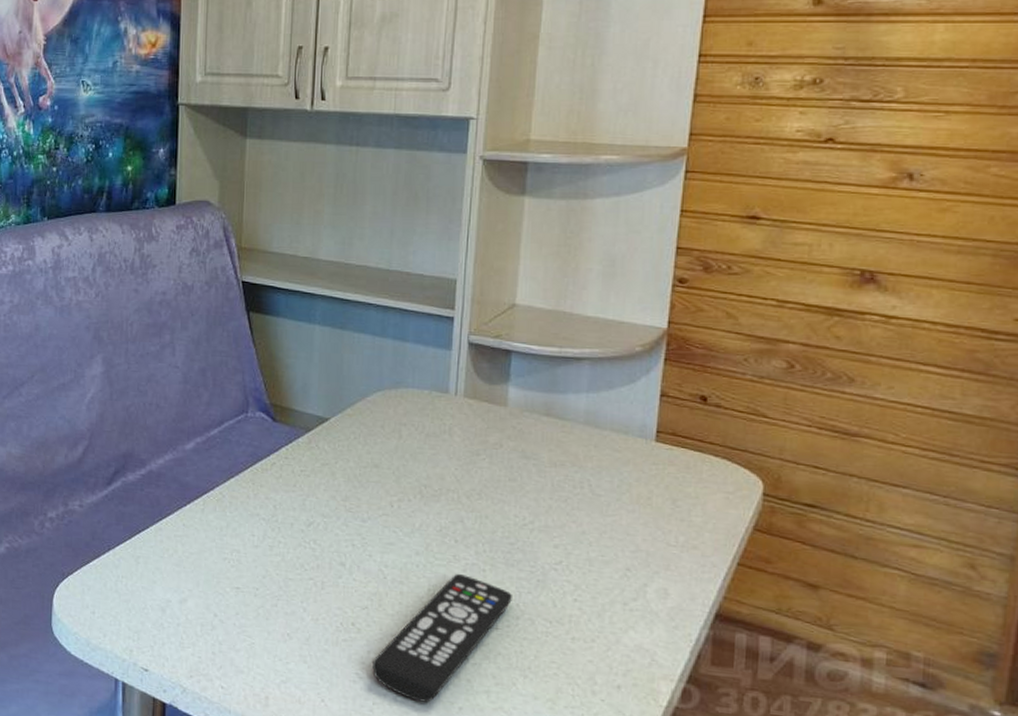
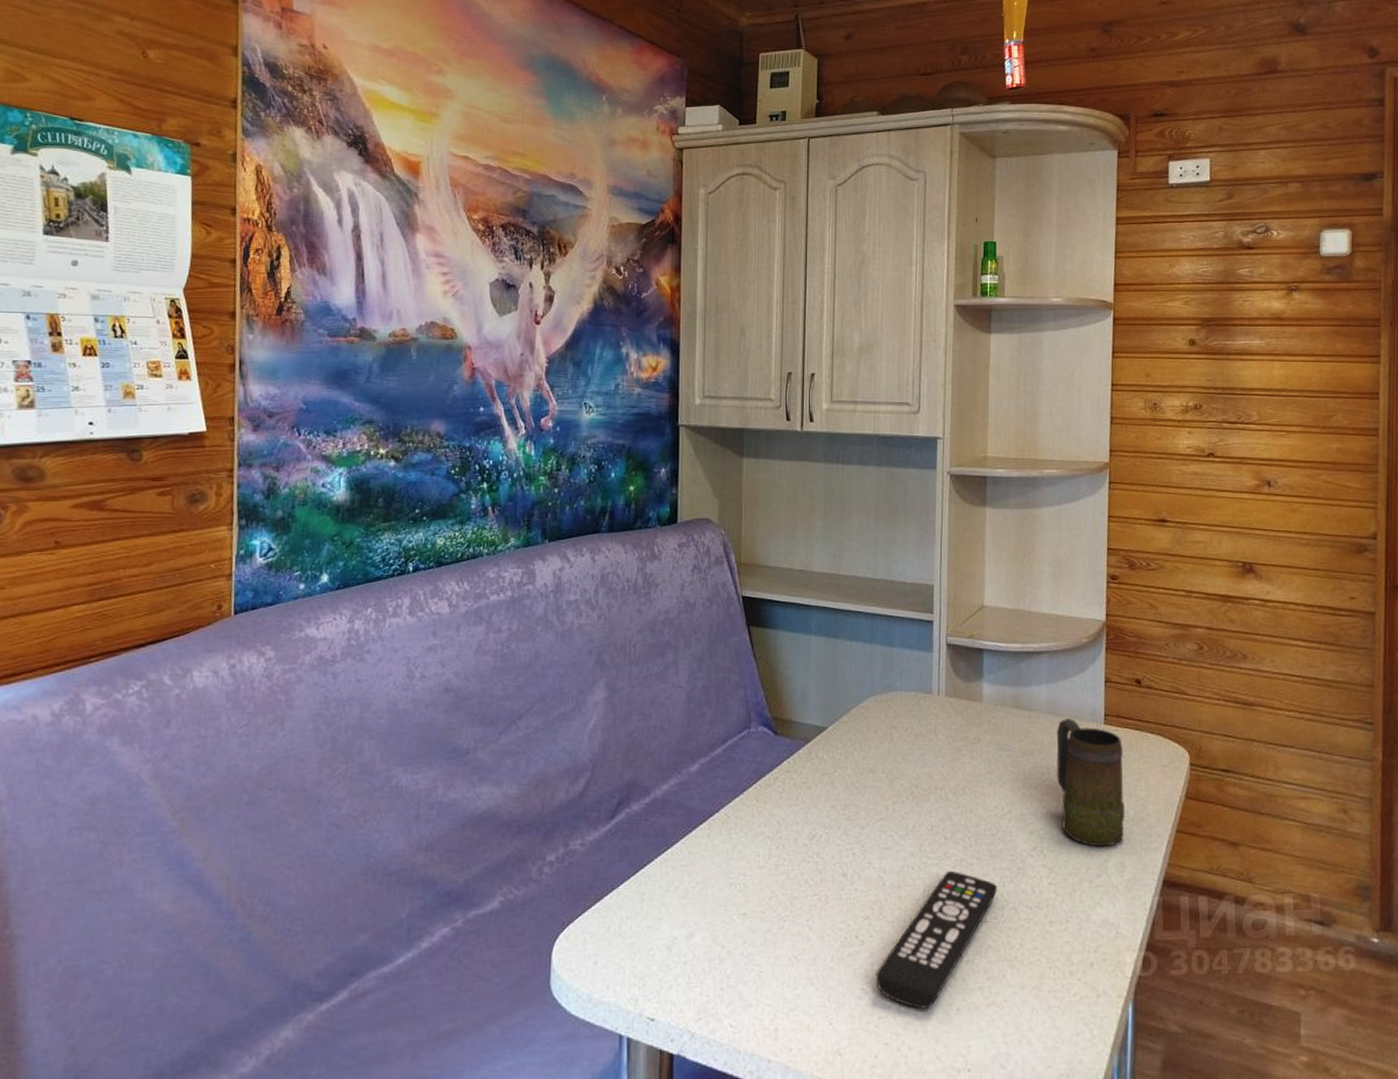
mug: none [592,432,677,571] -> present [1056,719,1126,847]

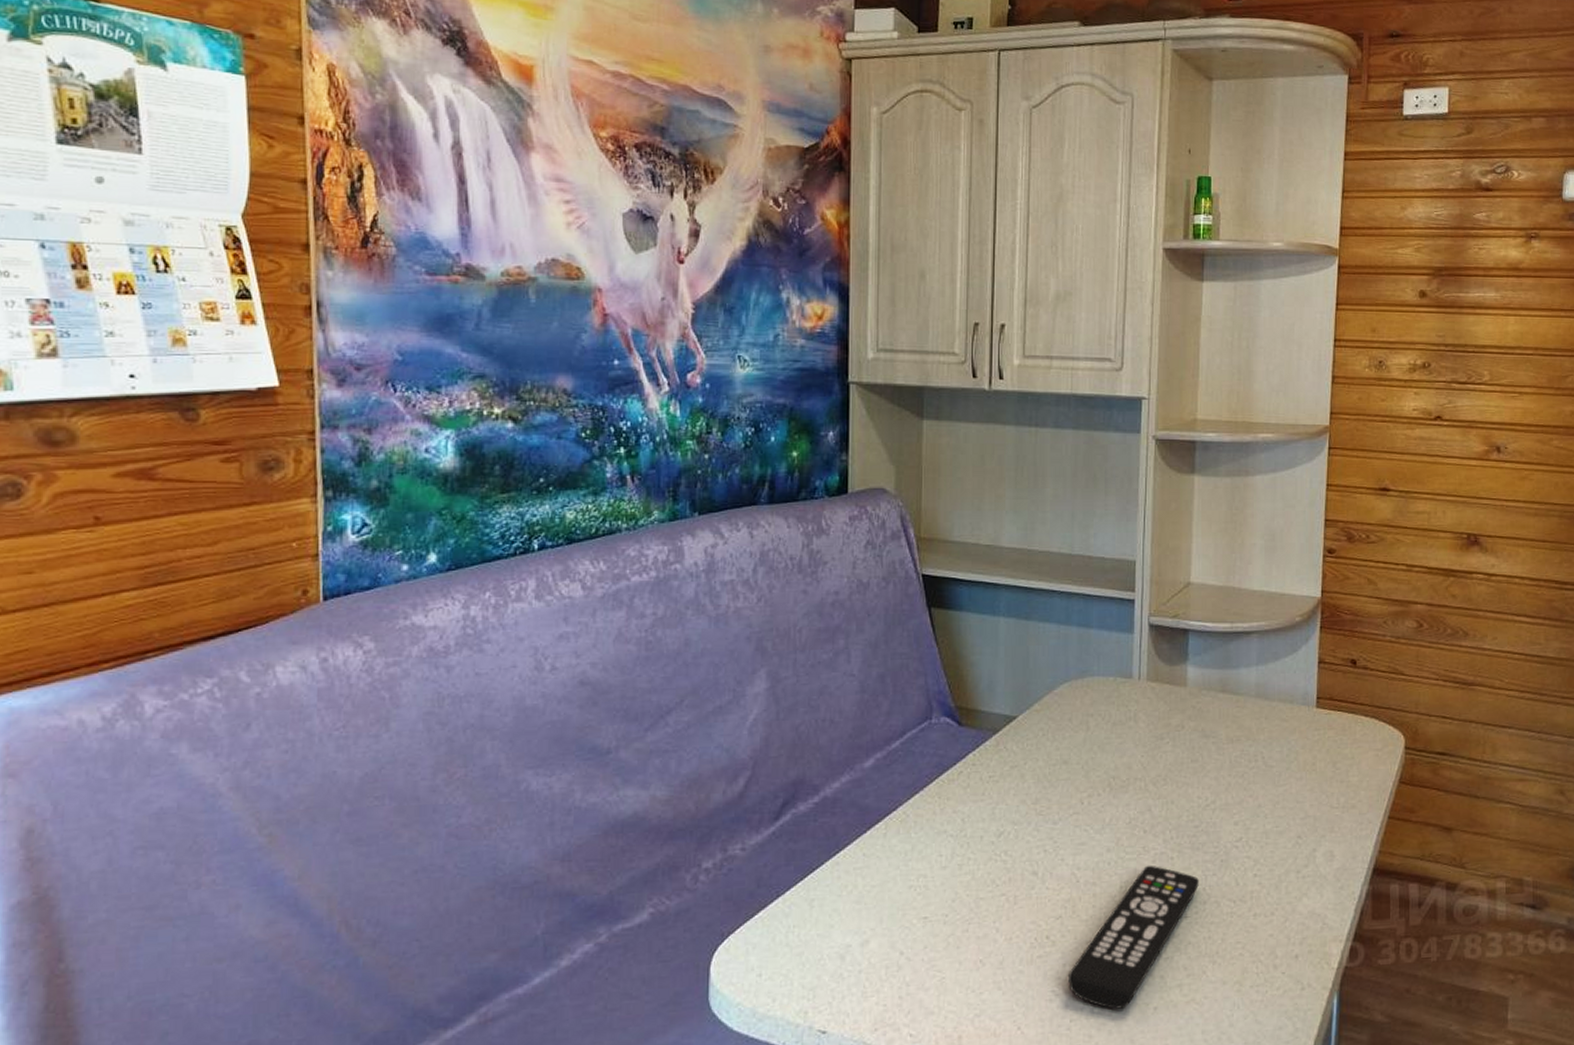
mug: present [1056,719,1126,847] -> none [1265,702,1337,836]

